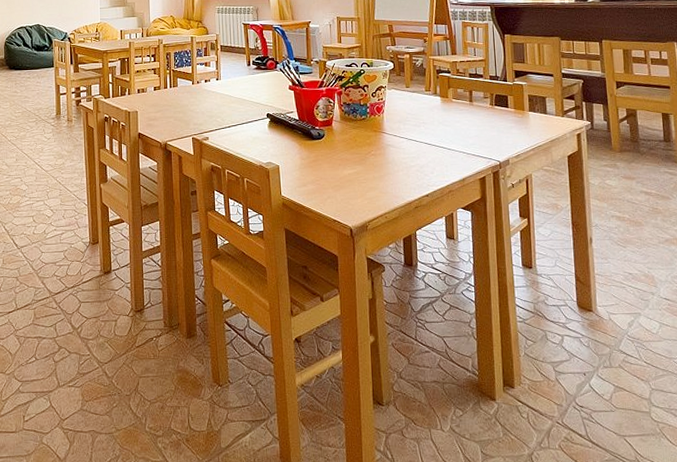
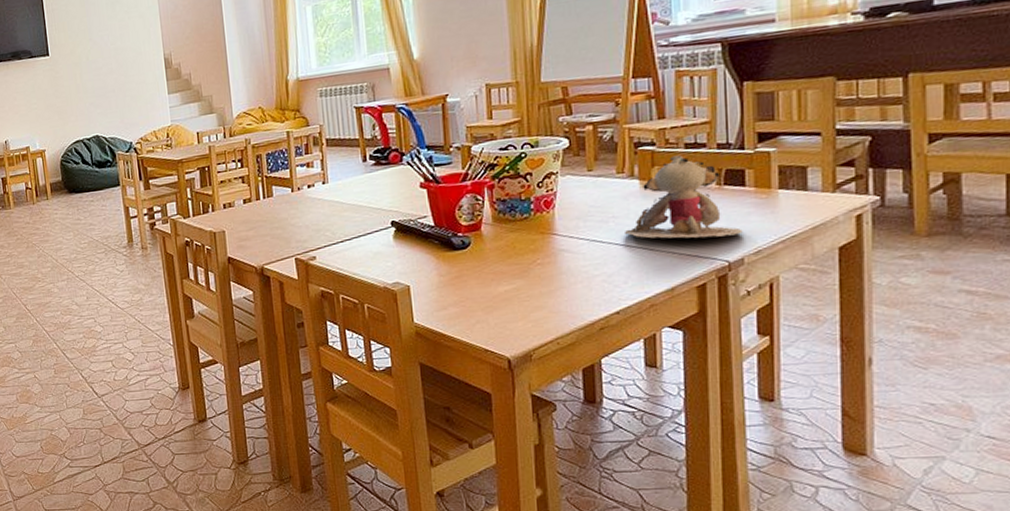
stuffed animal: none [431,81,508,143] -> present [625,155,743,239]

